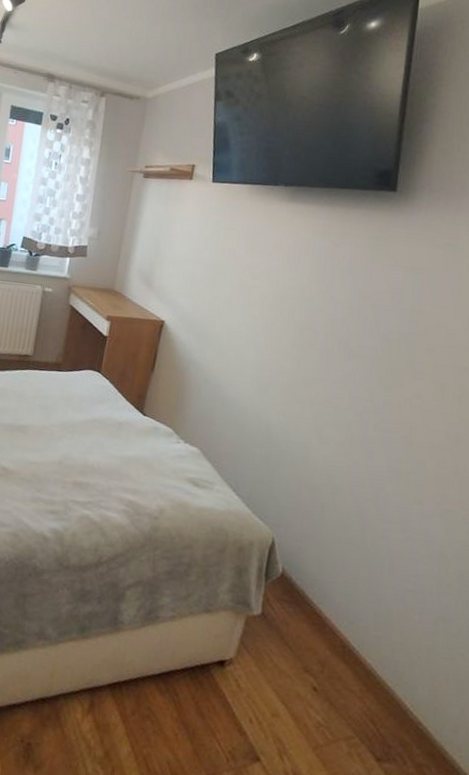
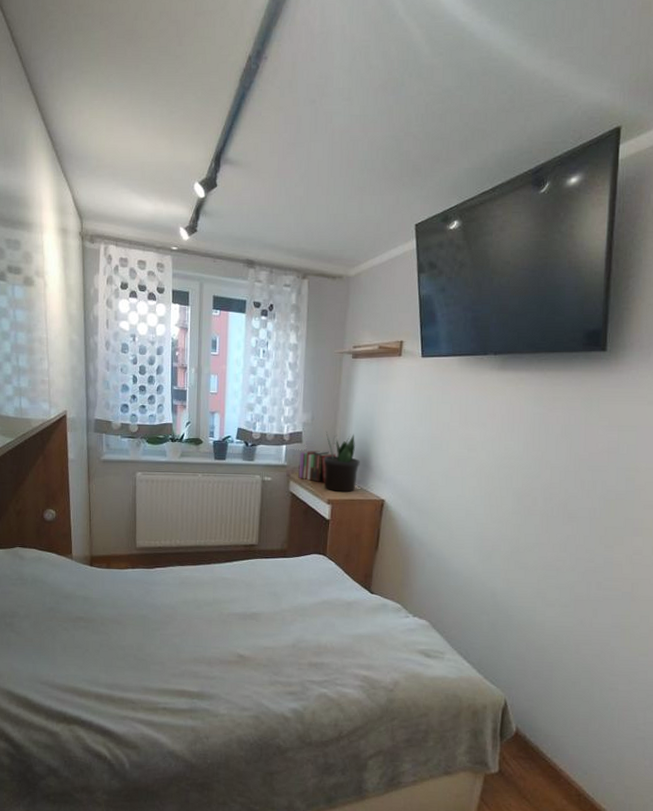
books: none [79,265,120,299] -> present [298,450,337,483]
planter: none [104,248,143,311] -> present [324,432,360,493]

